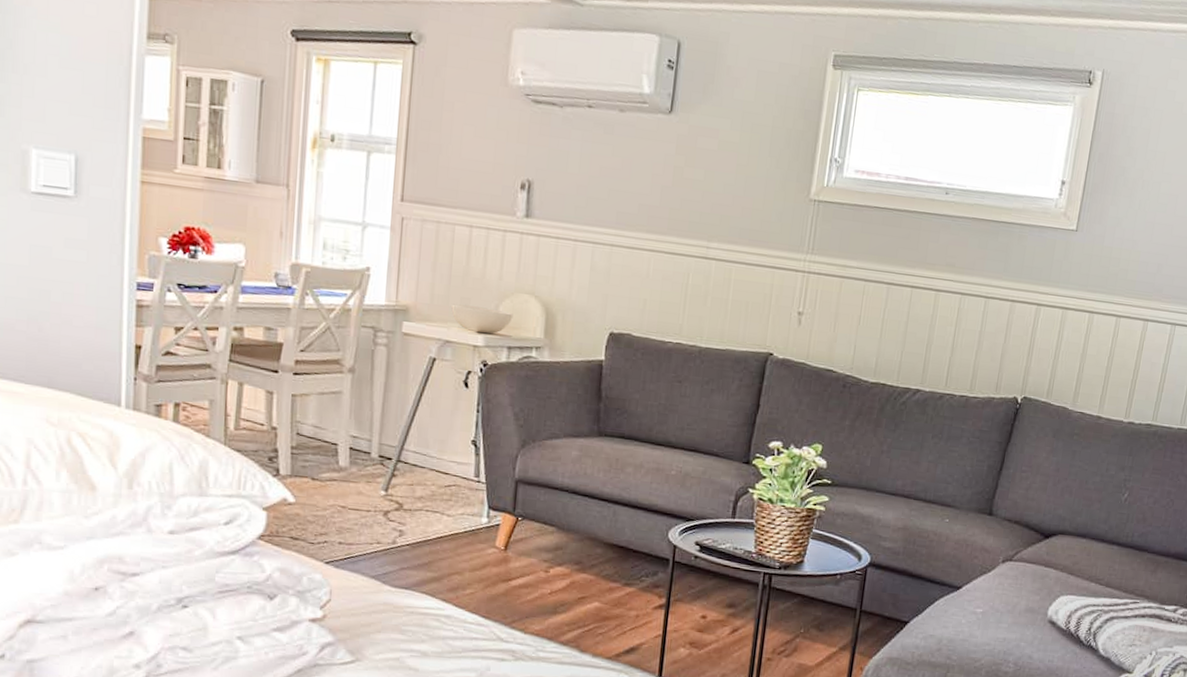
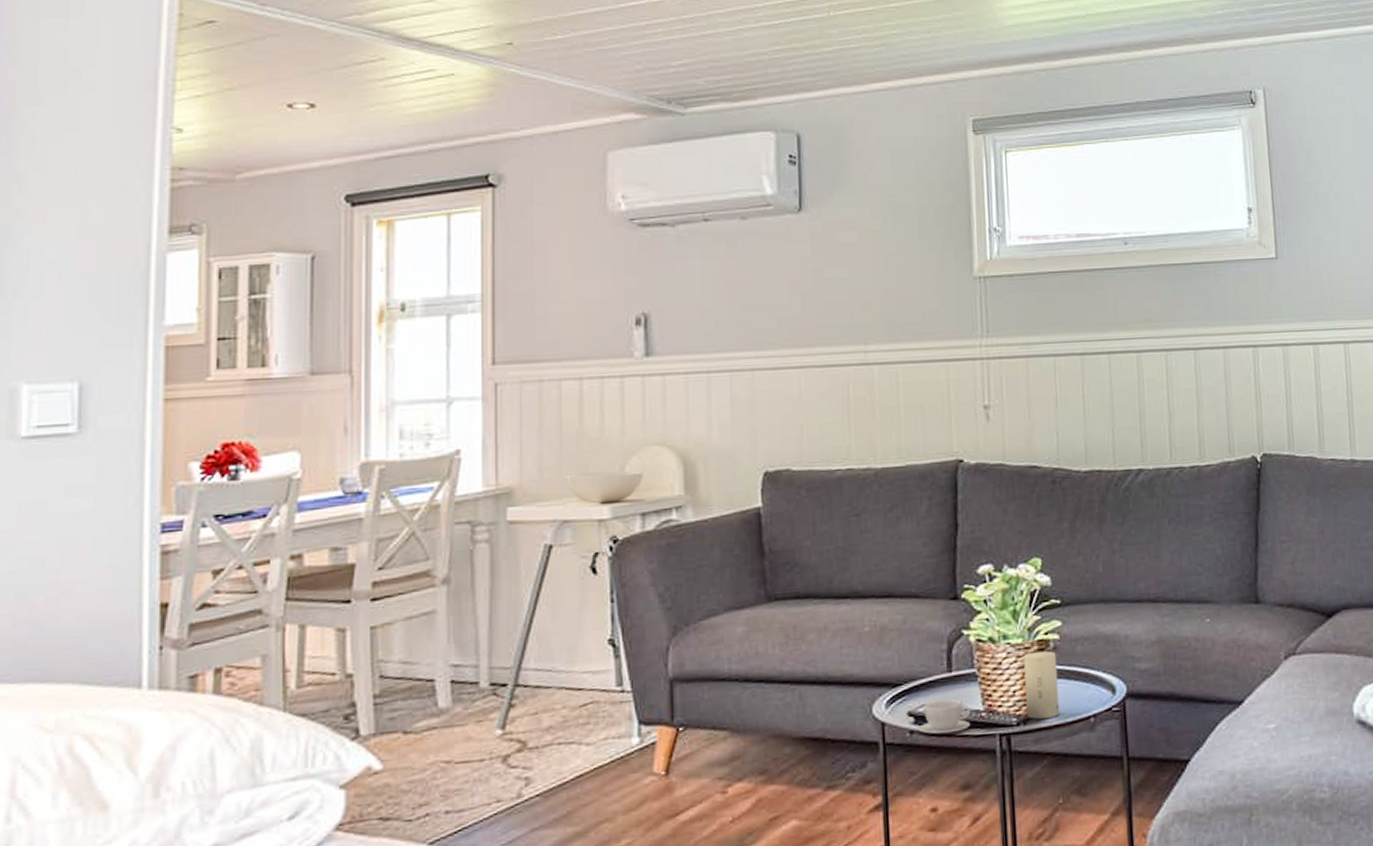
teacup: none [702,537,745,564] -> present [919,698,971,734]
candle: none [788,516,820,569] -> present [1024,650,1060,720]

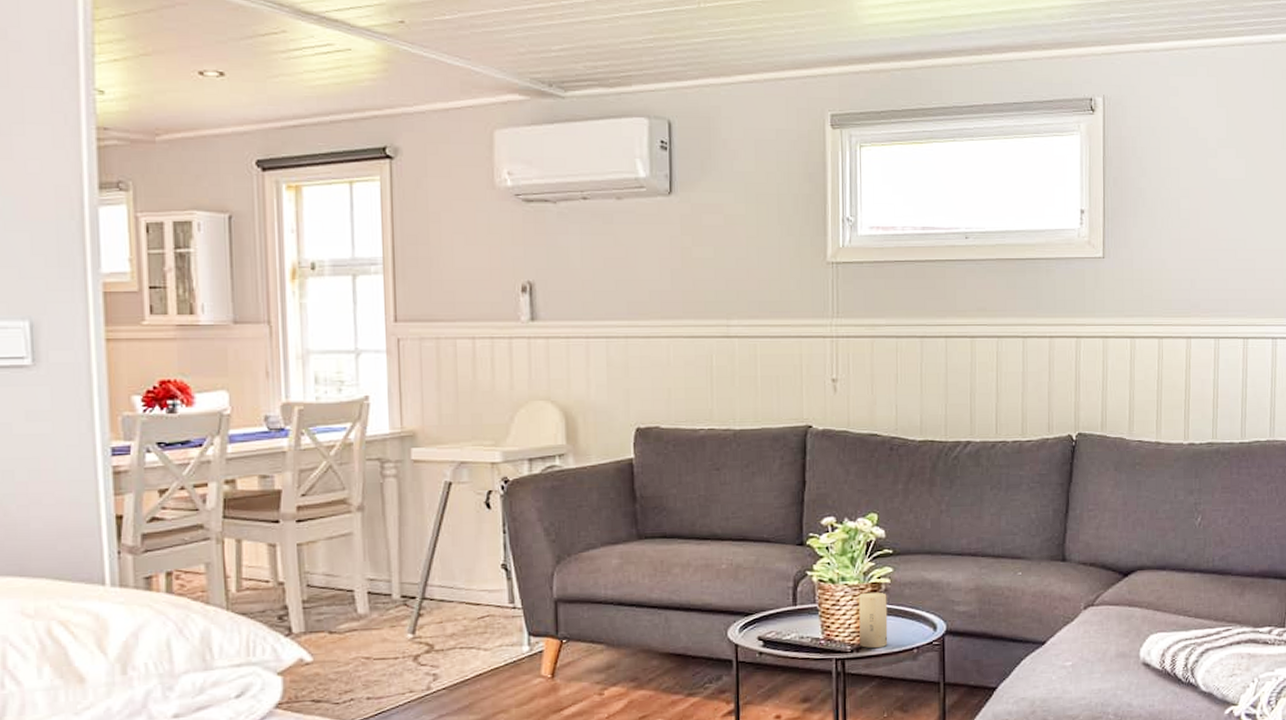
bowl: present [566,470,644,504] -> none [462,420,530,449]
teacup: present [919,698,971,734] -> none [767,627,812,656]

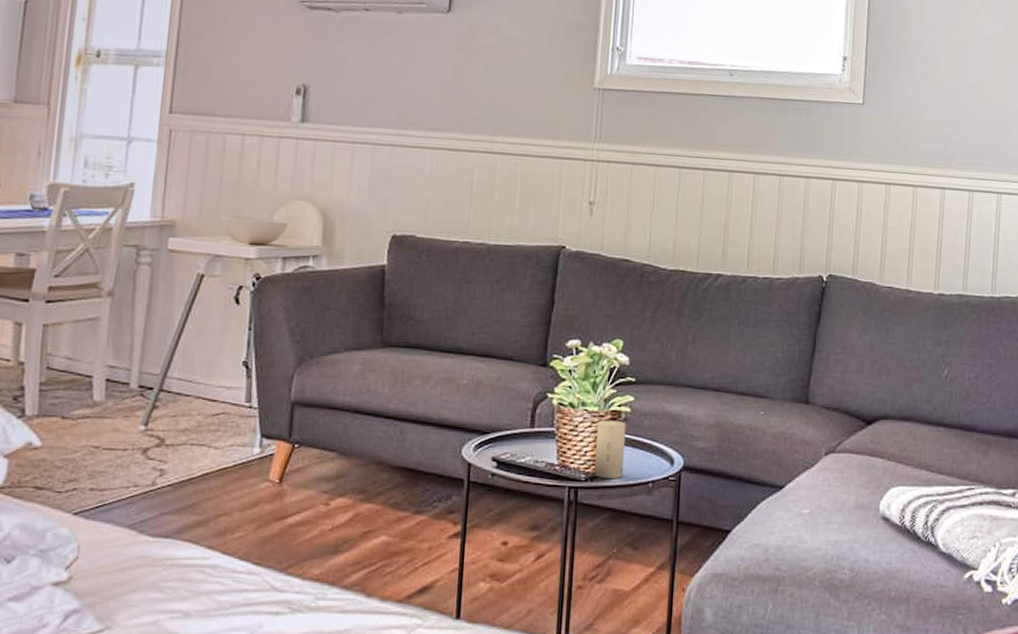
bowl: none [462,420,530,449] -> present [221,215,289,245]

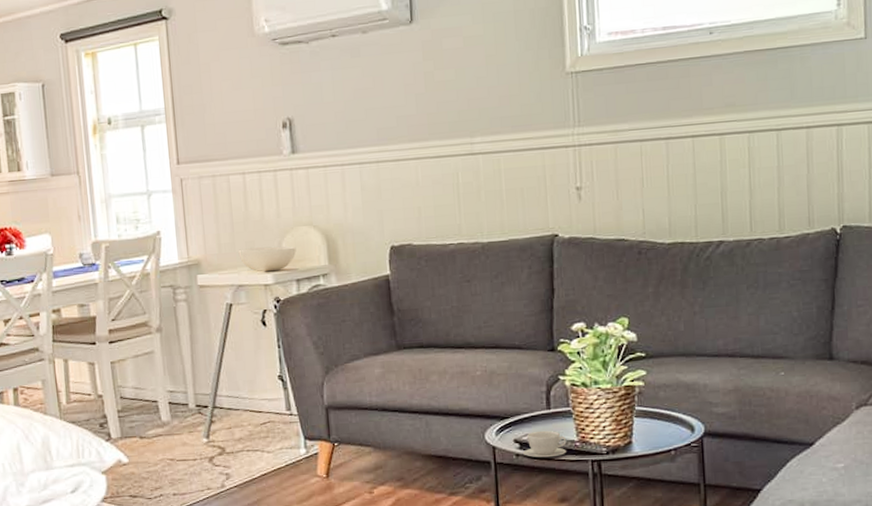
teacup: none [500,450,546,480] -> present [523,430,567,458]
candle: present [595,420,626,479] -> none [612,394,644,451]

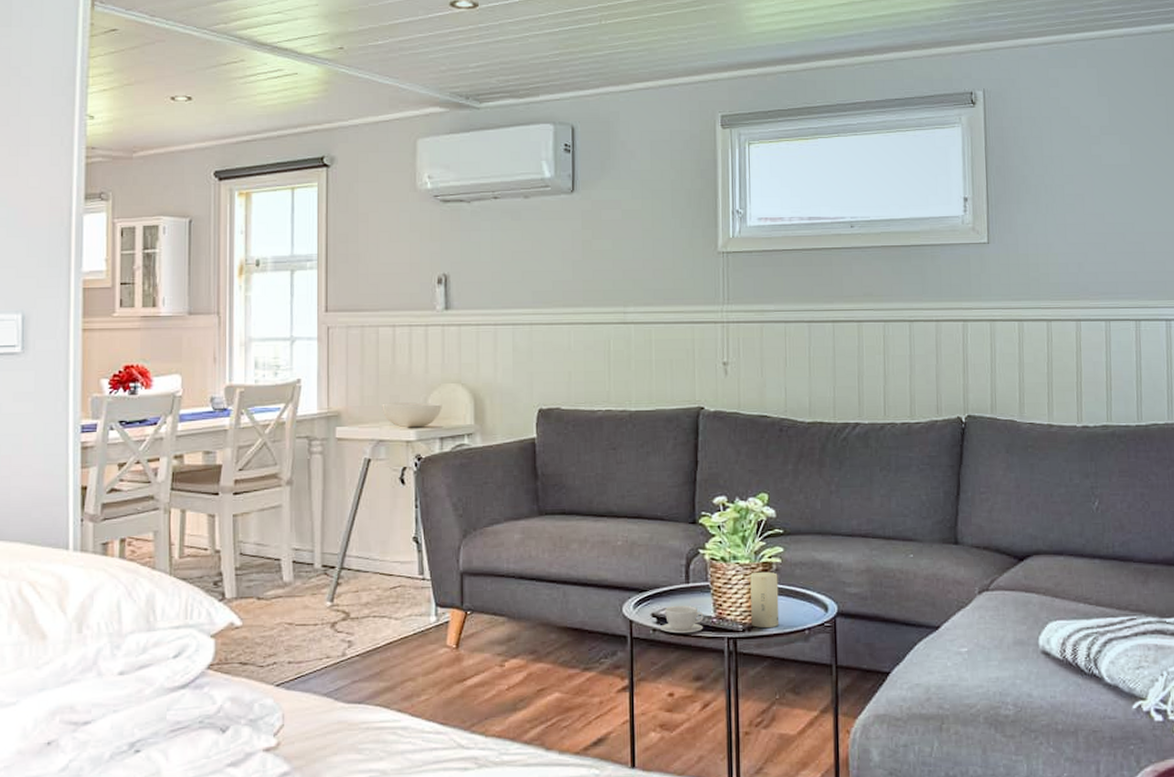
candle: none [612,394,644,451] -> present [750,571,780,629]

